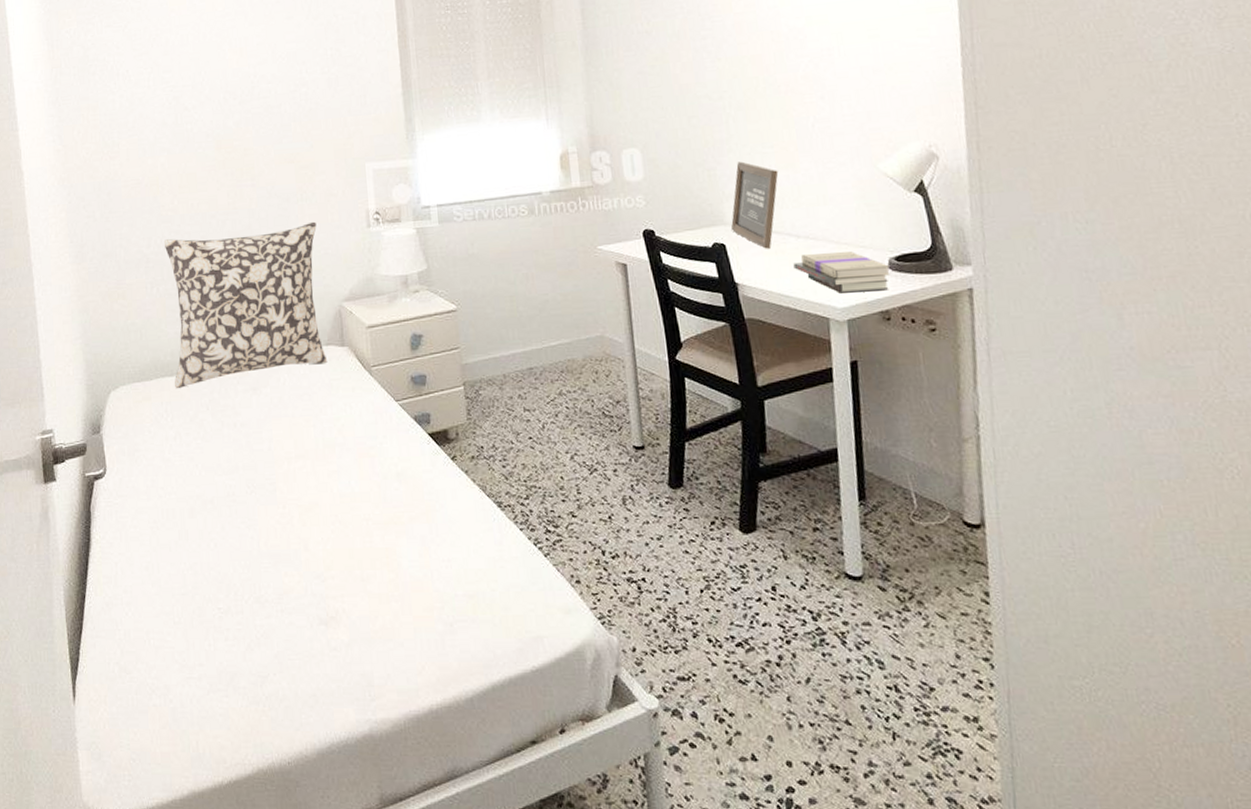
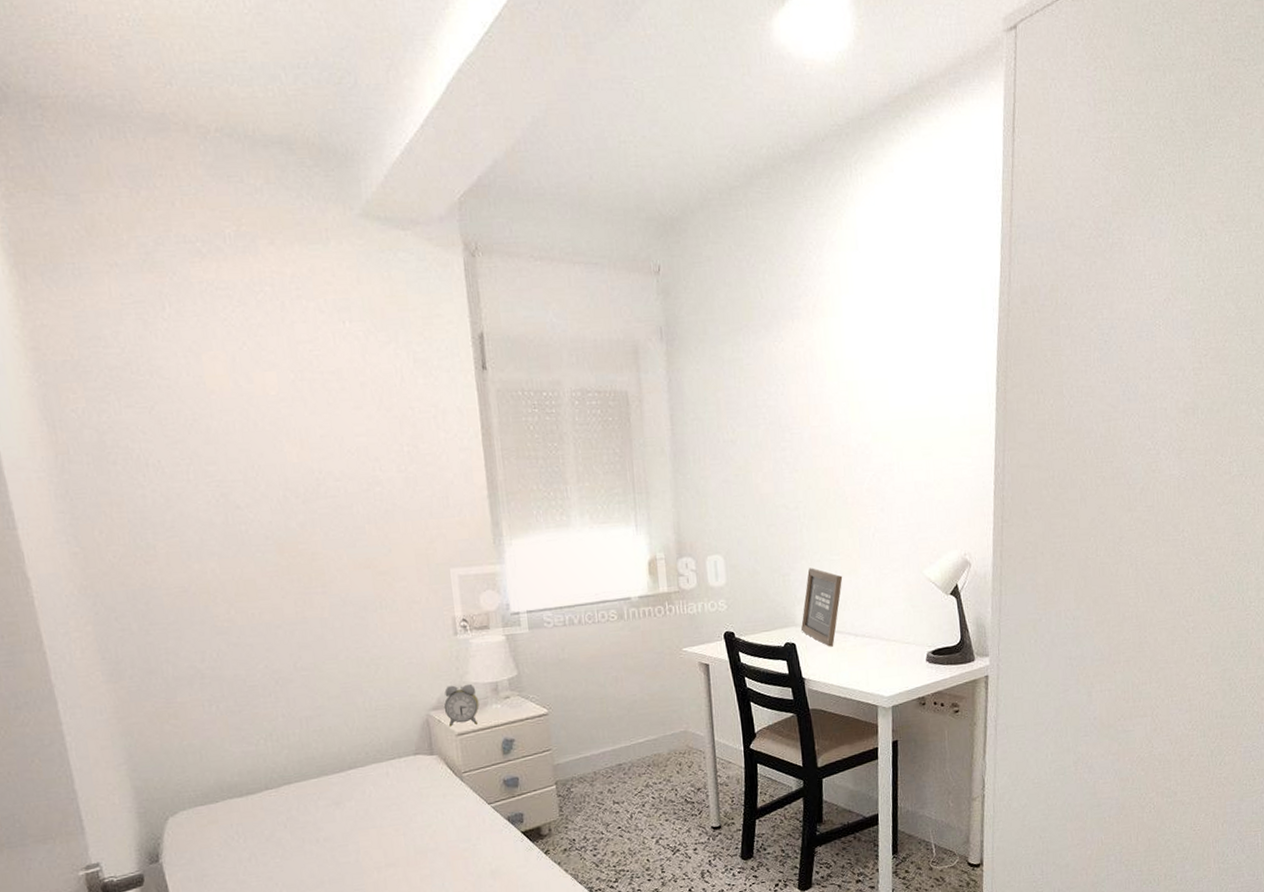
pillow: present [163,221,328,388] -> none [220,630,416,809]
alarm clock: none [355,276,389,319] -> present [443,684,479,727]
books: present [793,252,890,294] -> none [851,647,927,684]

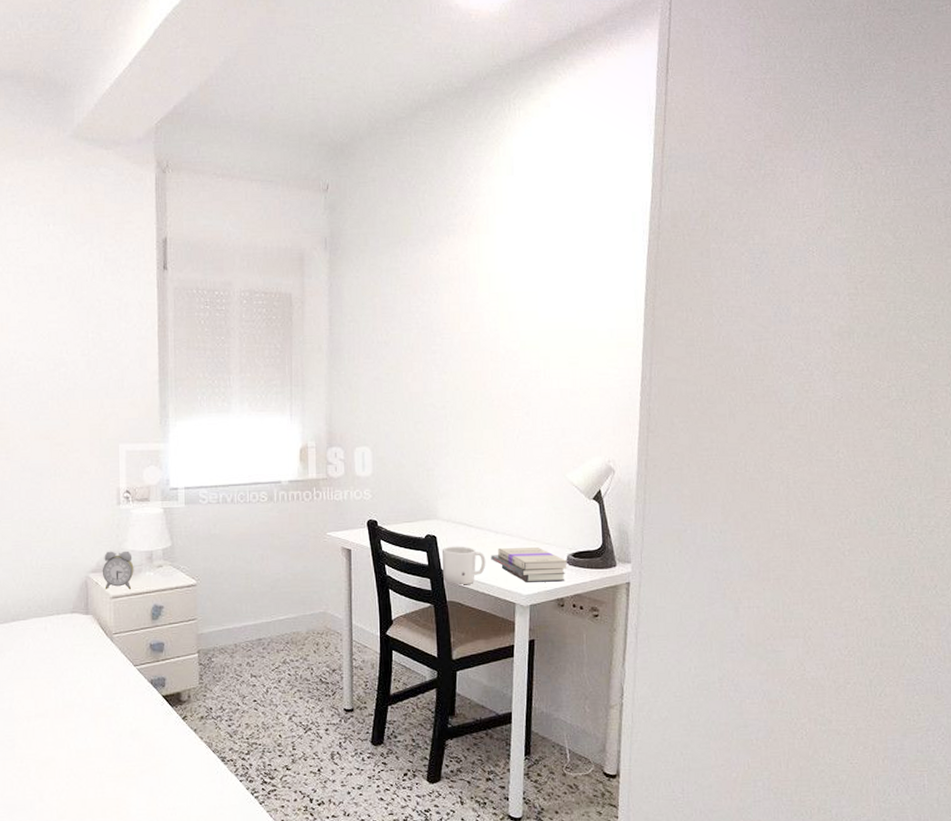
picture frame: present [800,568,843,647] -> none [442,464,486,542]
mug: none [801,651,847,692] -> present [441,546,486,585]
books: none [851,647,927,684] -> present [491,547,567,583]

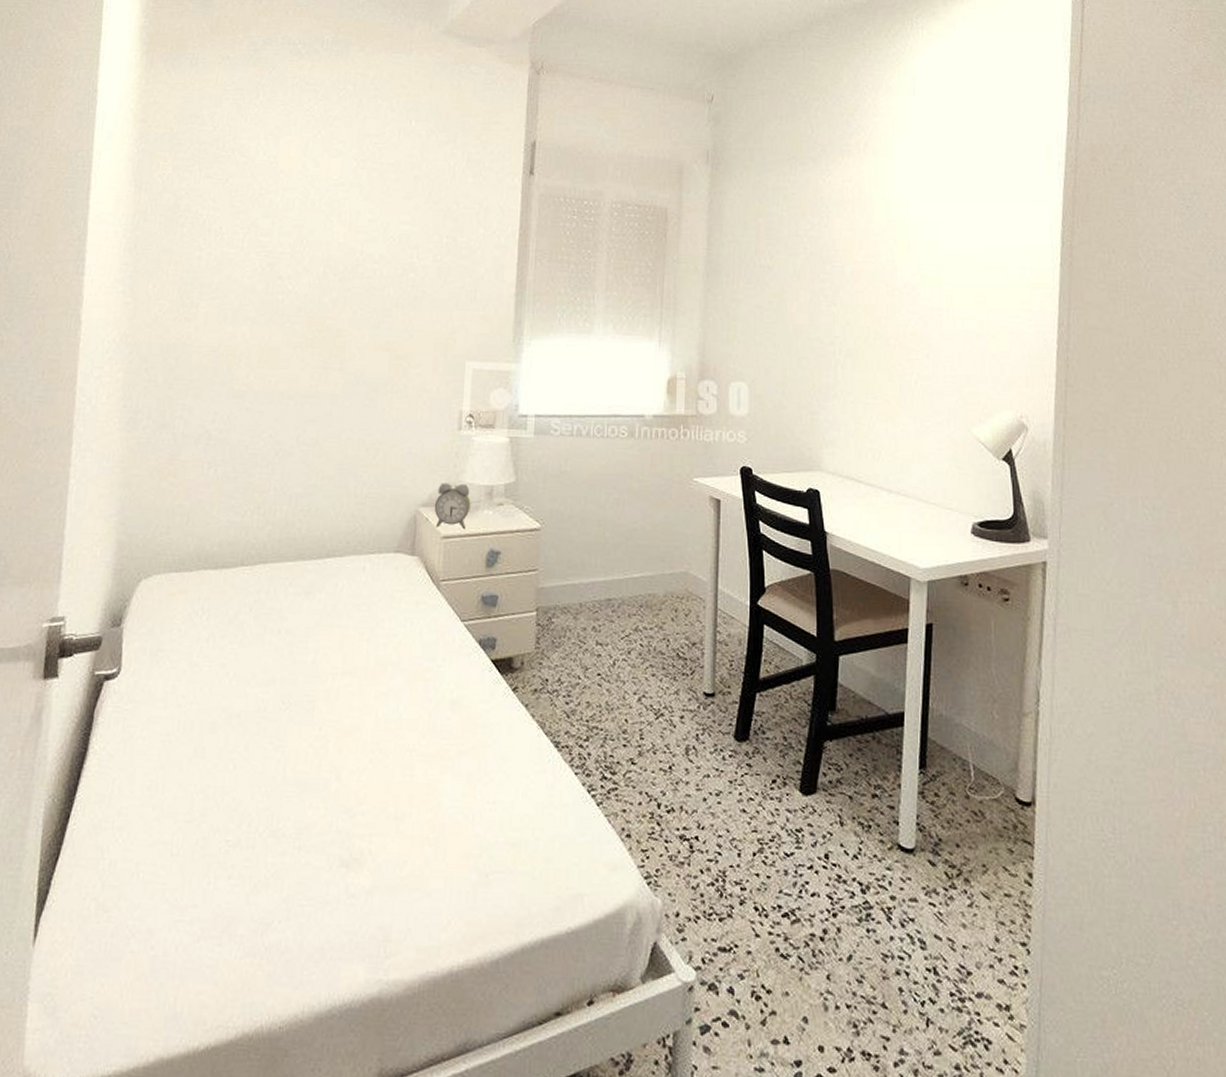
mug: present [441,546,486,585] -> none [825,504,877,552]
books: present [491,547,567,583] -> none [882,510,972,555]

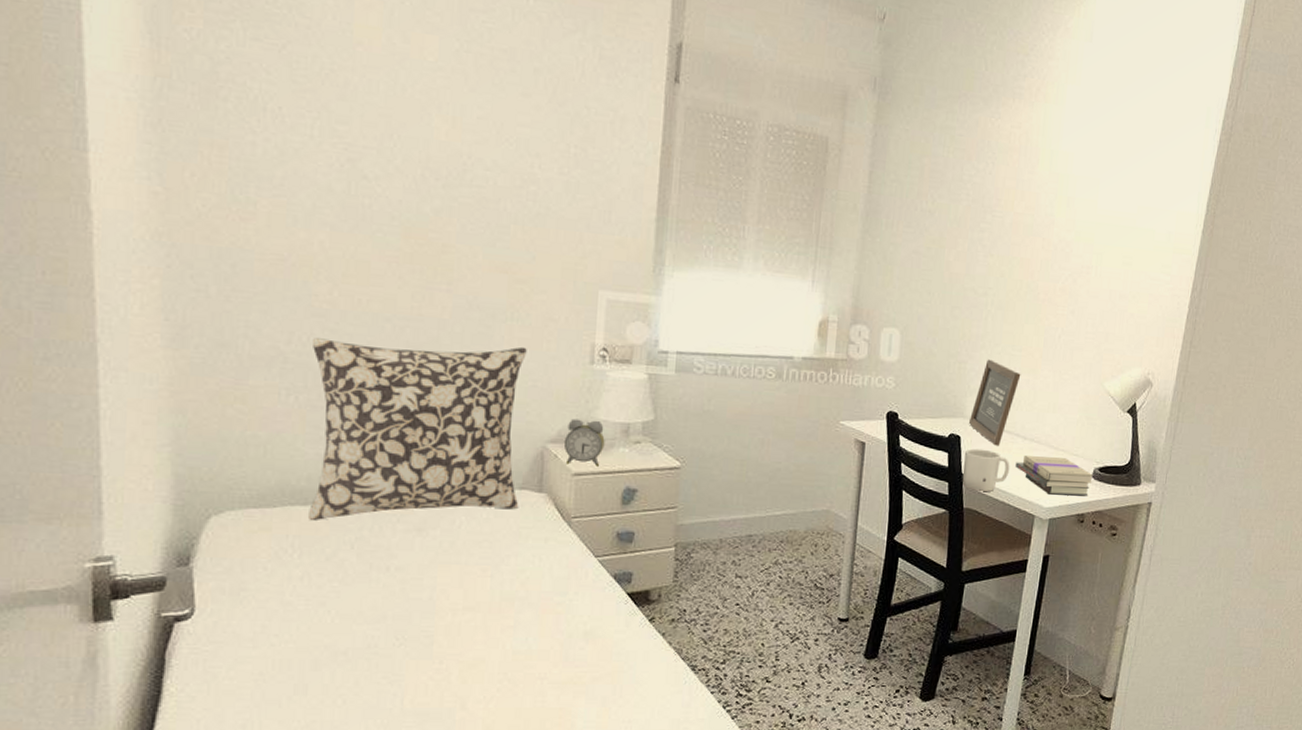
pillow: none [217,416,404,584] -> present [309,338,527,520]
mug: none [825,504,877,552] -> present [962,448,1010,492]
picture frame: none [826,409,878,501] -> present [968,359,1021,446]
books: none [882,510,972,555] -> present [1015,456,1093,496]

